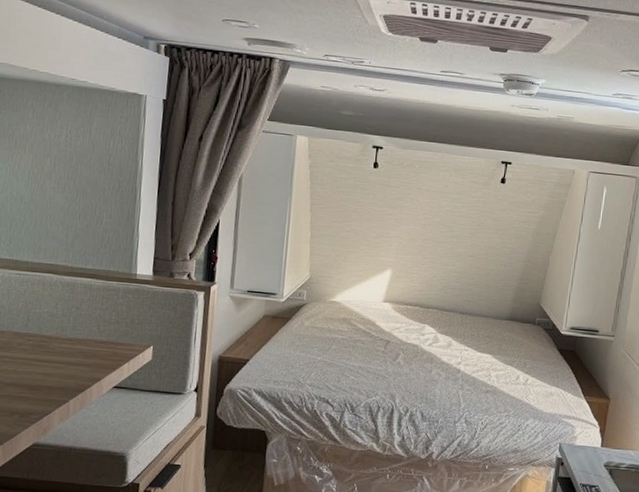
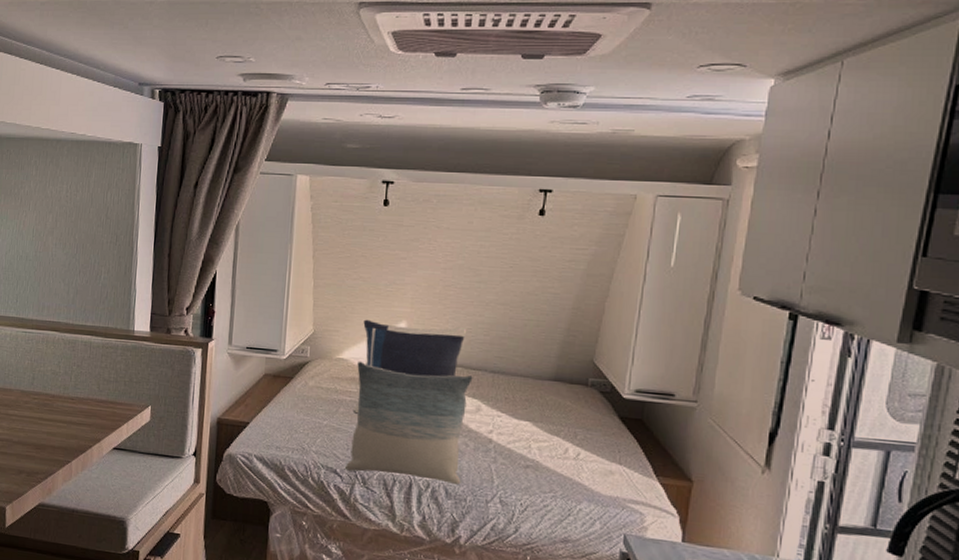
pillow: none [336,303,446,409] -> present [345,361,473,485]
pillow: none [343,267,442,350] -> present [352,319,468,414]

